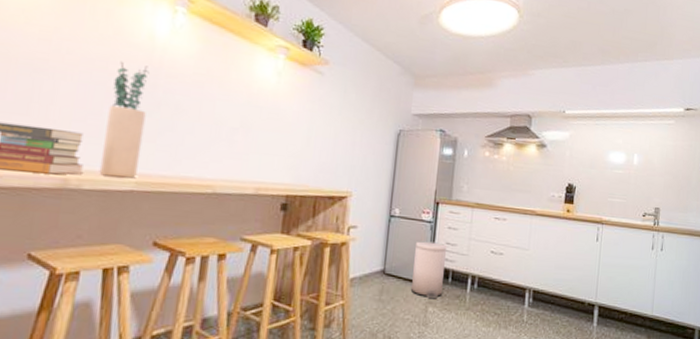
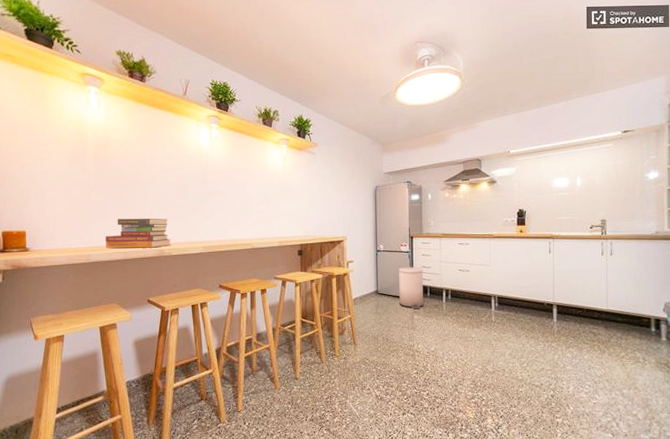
vase: present [99,60,149,179] -> none [180,167,204,245]

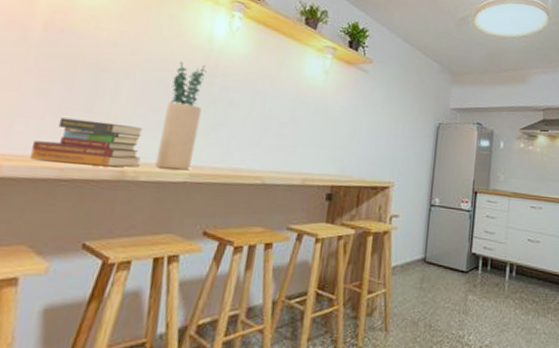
vase: none [180,167,204,245] -> present [155,61,207,171]
pedal bin: present [399,267,423,308] -> none [451,229,485,286]

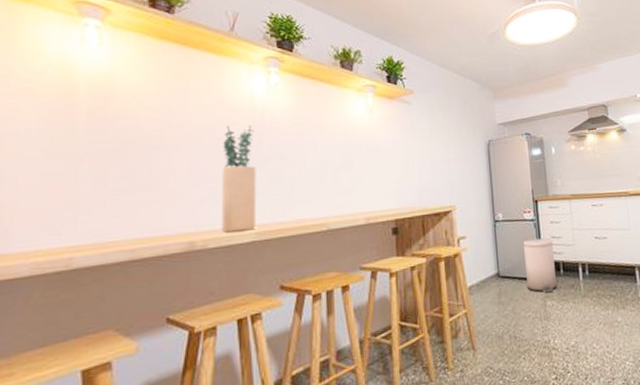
books: present [30,117,142,168] -> none [99,196,206,247]
pedal bin: none [451,229,485,286] -> present [523,238,557,293]

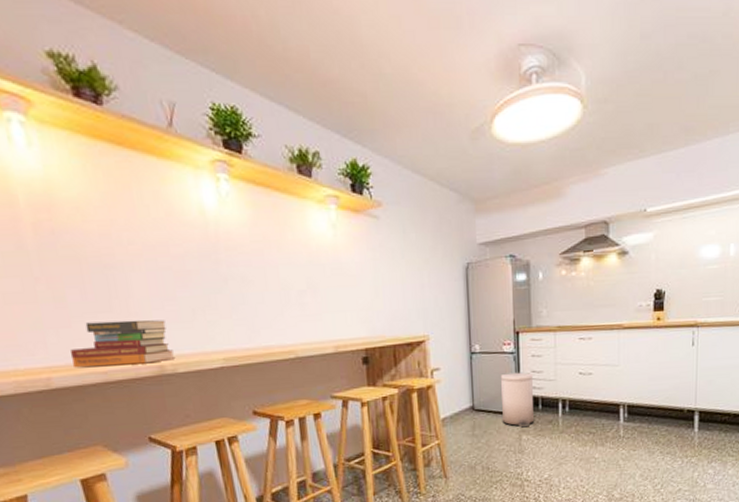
books: none [99,196,206,247] -> present [70,319,174,368]
vase: present [221,125,257,233] -> none [178,242,223,358]

